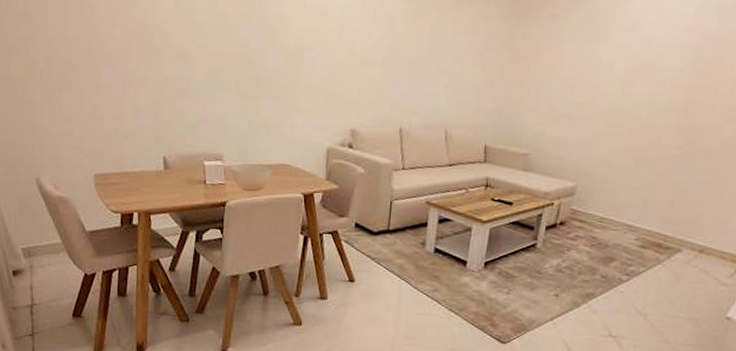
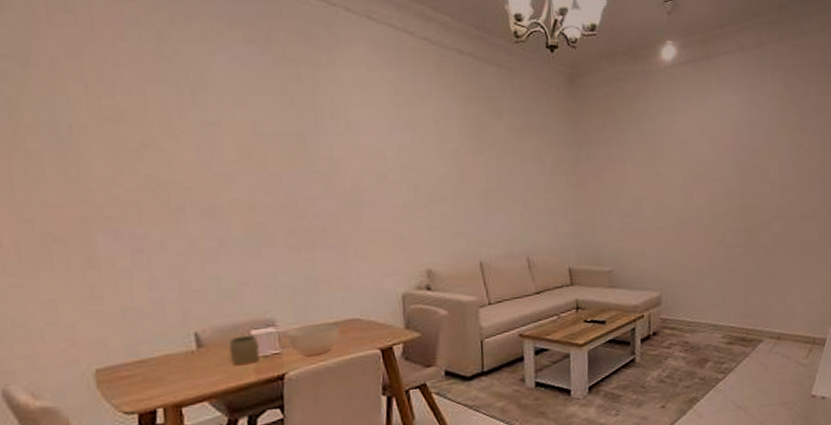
mug: none [187,164,209,189] -> present [228,335,260,366]

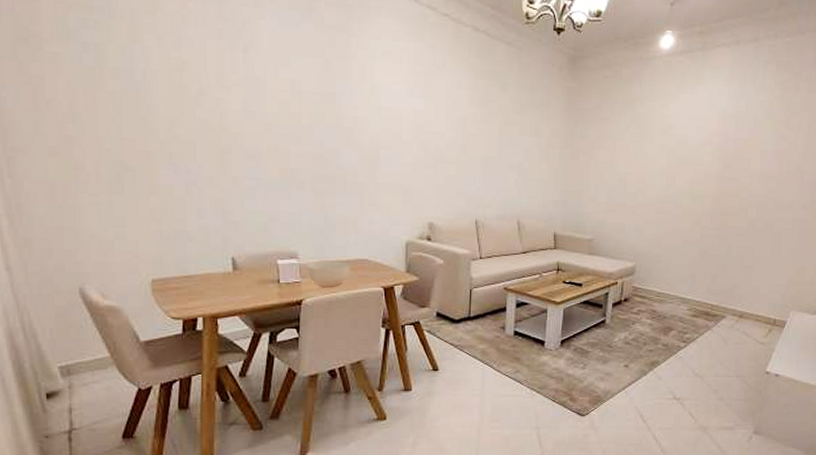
mug: present [228,335,260,366] -> none [258,264,283,289]

